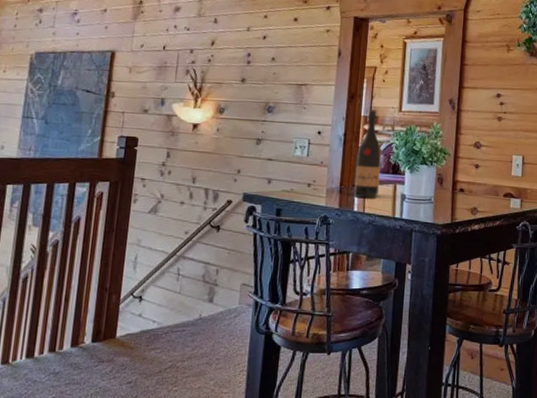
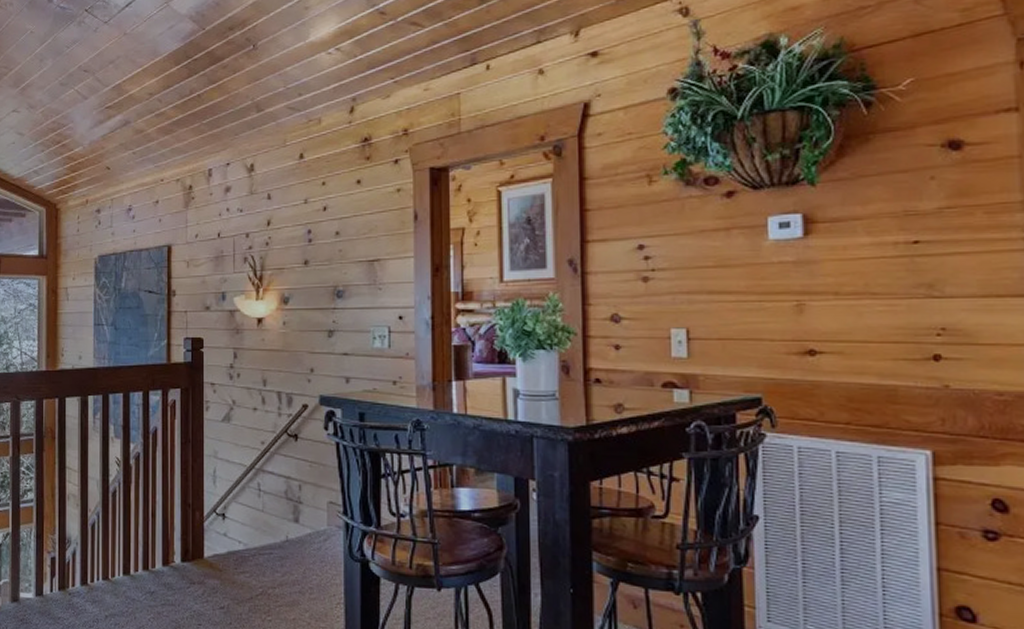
wine bottle: present [354,109,382,199] -> none [450,282,484,397]

